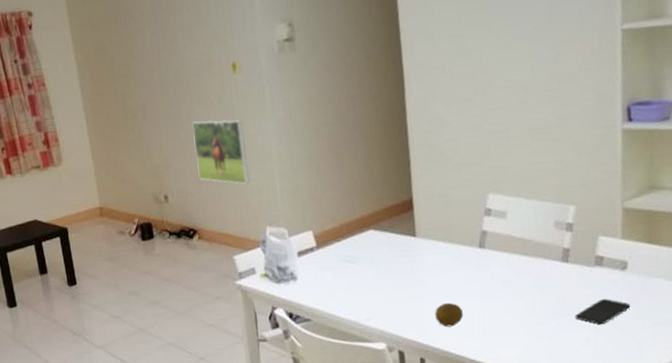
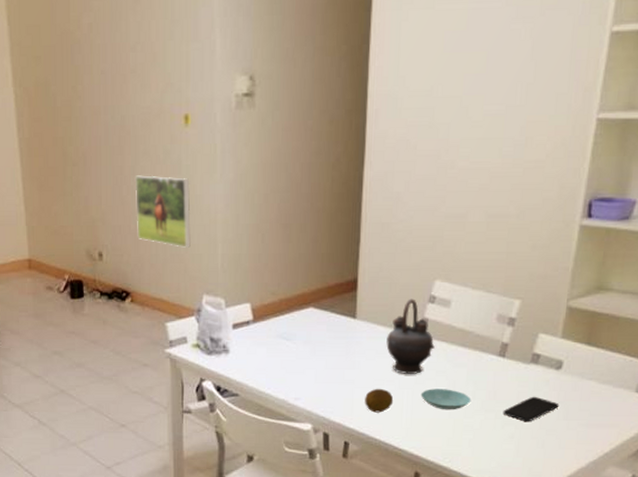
teapot: none [448,213,497,287] -> present [386,298,435,374]
saucer: none [490,298,541,319] -> present [420,389,471,410]

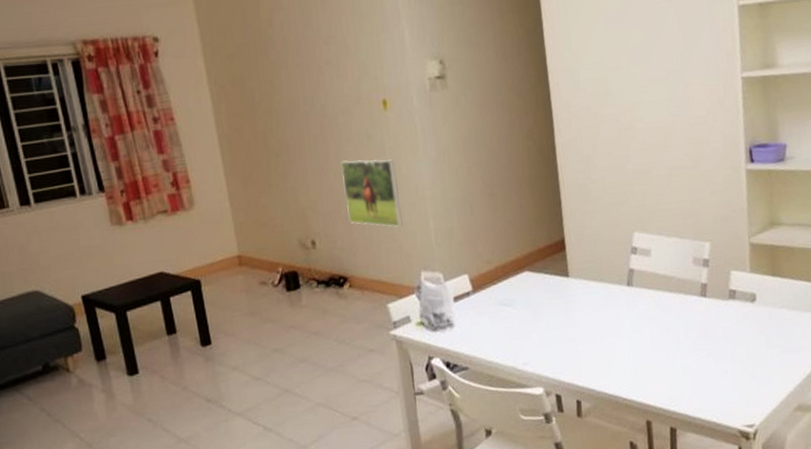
fruit: present [365,388,394,413] -> none [589,342,616,367]
teapot: present [386,298,435,374] -> none [599,252,644,325]
saucer: present [420,389,471,410] -> none [639,334,685,355]
smartphone: present [503,396,559,422] -> none [714,330,761,356]

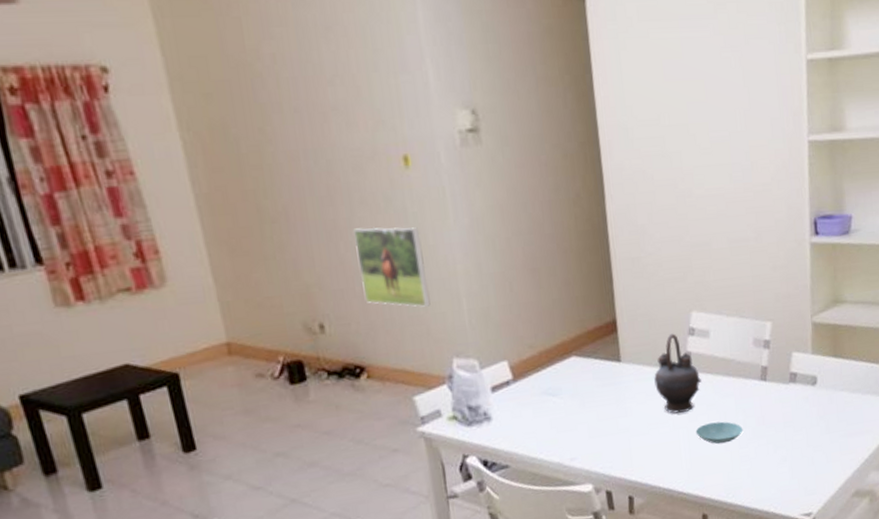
teapot: none [599,252,644,325] -> present [654,333,701,414]
saucer: none [639,334,685,355] -> present [695,421,743,444]

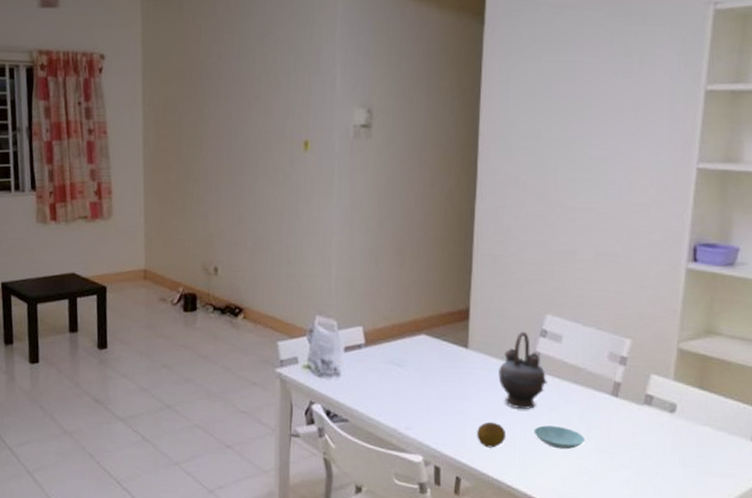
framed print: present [353,227,431,308] -> none [253,195,307,269]
fruit: none [642,432,671,460] -> present [477,421,506,448]

